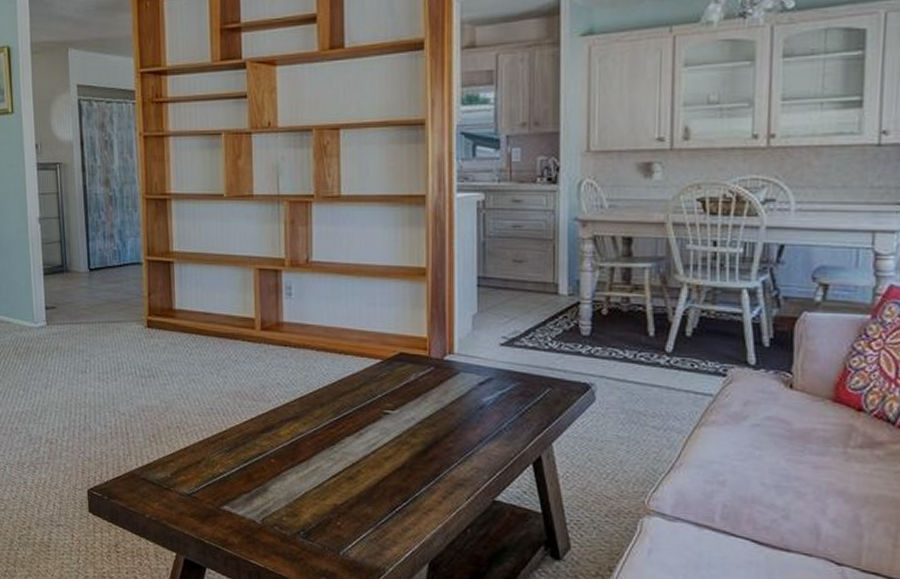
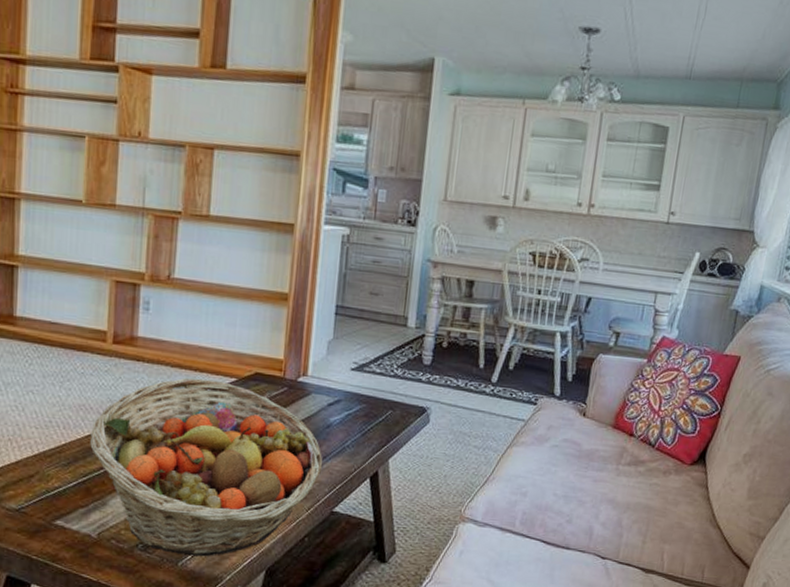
fruit basket: none [248,361,479,547] -> present [90,377,323,557]

